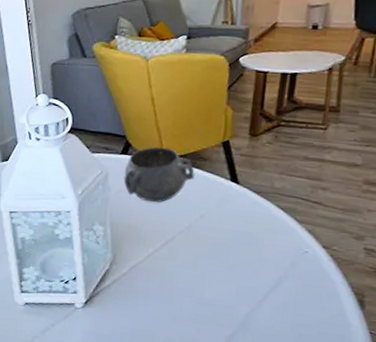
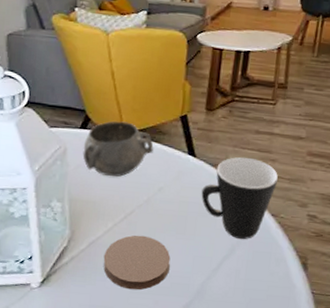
coaster: none [144,261,213,318] -> present [103,235,171,291]
mug: none [245,184,330,272] -> present [201,157,278,240]

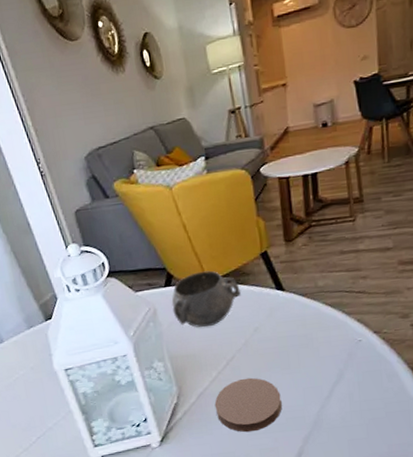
mug: present [201,157,278,240] -> none [297,279,373,363]

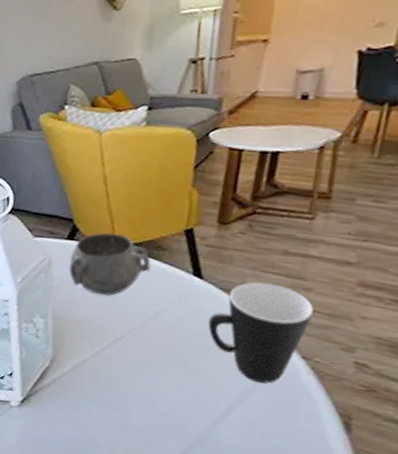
coaster: present [214,377,282,433] -> none [88,362,167,426]
mug: none [297,279,373,363] -> present [208,282,314,384]

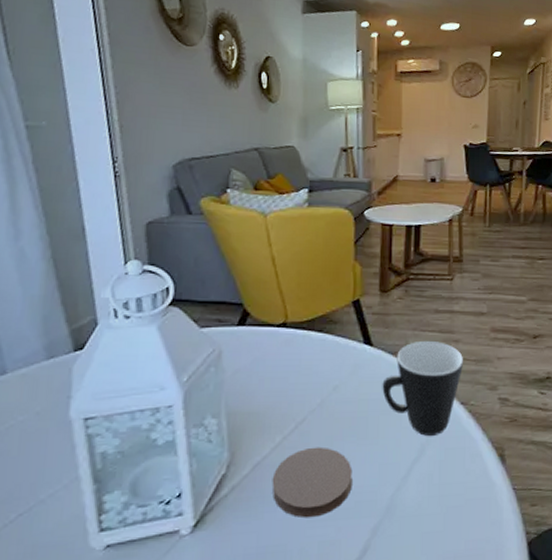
decorative bowl: present [68,232,151,296] -> none [241,313,324,380]
coaster: none [88,362,167,426] -> present [272,447,353,519]

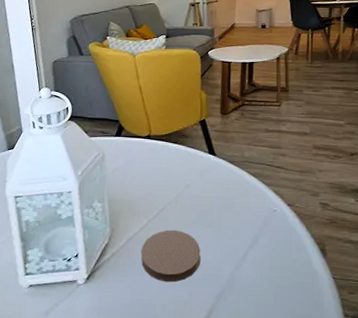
mug: present [382,340,463,437] -> none [223,153,289,230]

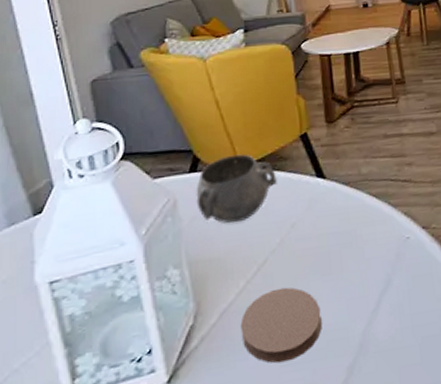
decorative bowl: none [118,128,179,178] -> present [196,154,277,223]

